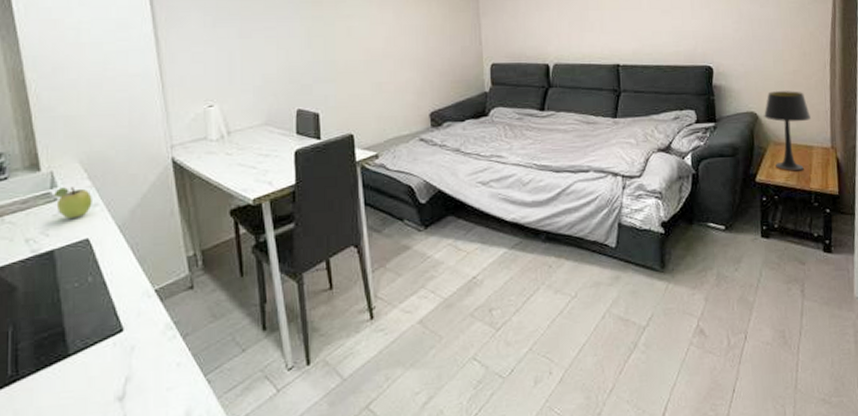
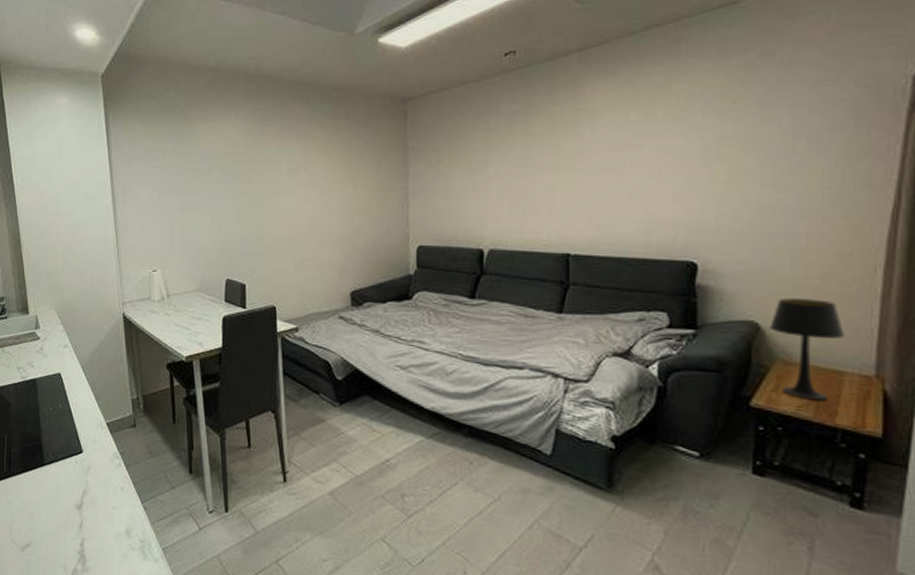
fruit: present [53,187,92,218] -> none [37,329,64,355]

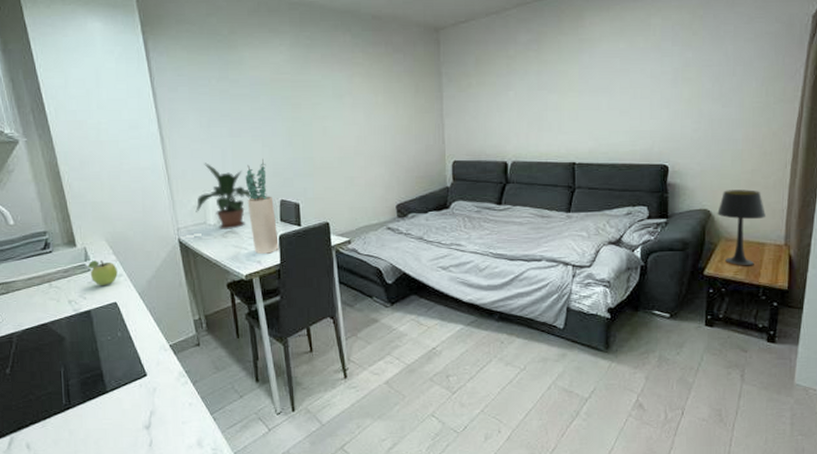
fruit: none [37,329,64,355] -> present [87,260,118,285]
potted plant: none [141,237,198,307] -> present [195,163,252,229]
vase: none [192,235,222,337] -> present [245,159,279,255]

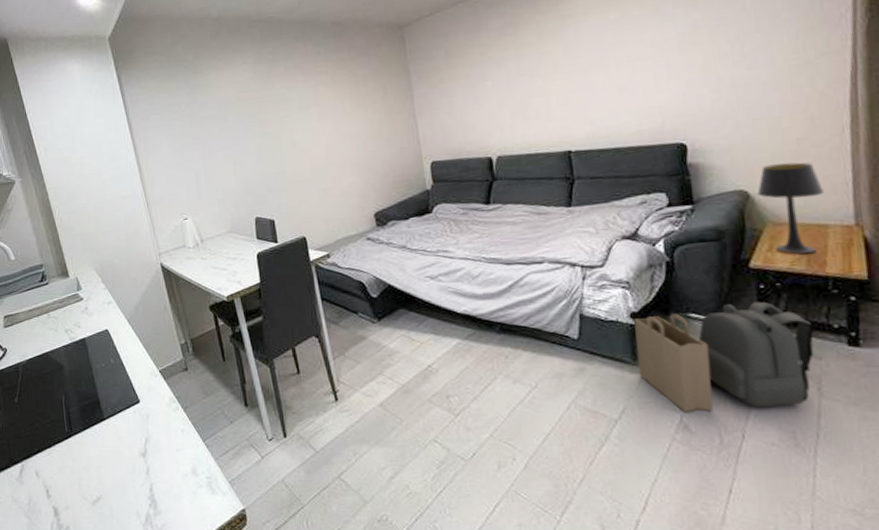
fruit: present [87,260,118,285] -> none [79,289,107,314]
potted plant: present [195,163,252,229] -> none [175,186,228,252]
vase: present [245,159,279,255] -> none [219,178,258,275]
shopping bag: none [609,310,665,394] -> present [634,313,714,413]
backpack: none [659,303,745,390] -> present [699,301,815,408]

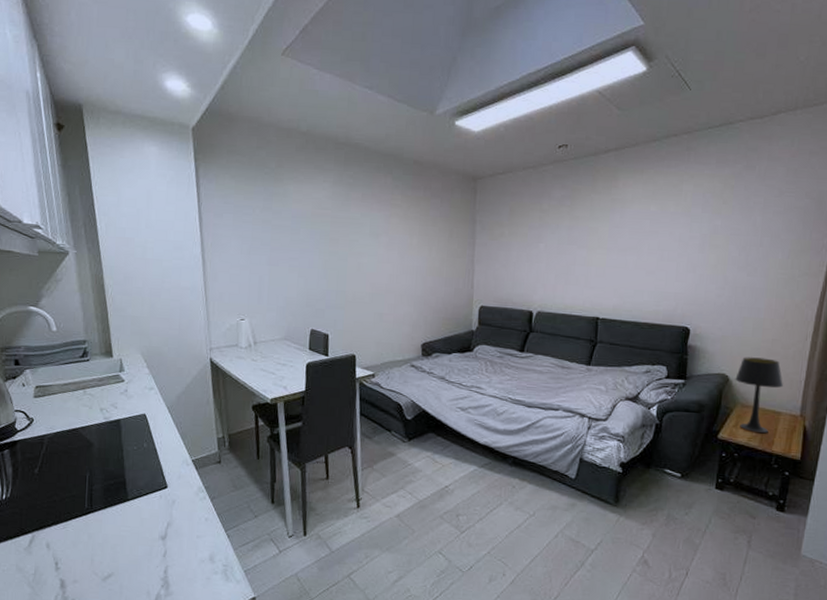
shopping bag: present [634,313,714,413] -> none [617,467,675,552]
backpack: present [699,301,815,408] -> none [669,466,756,553]

